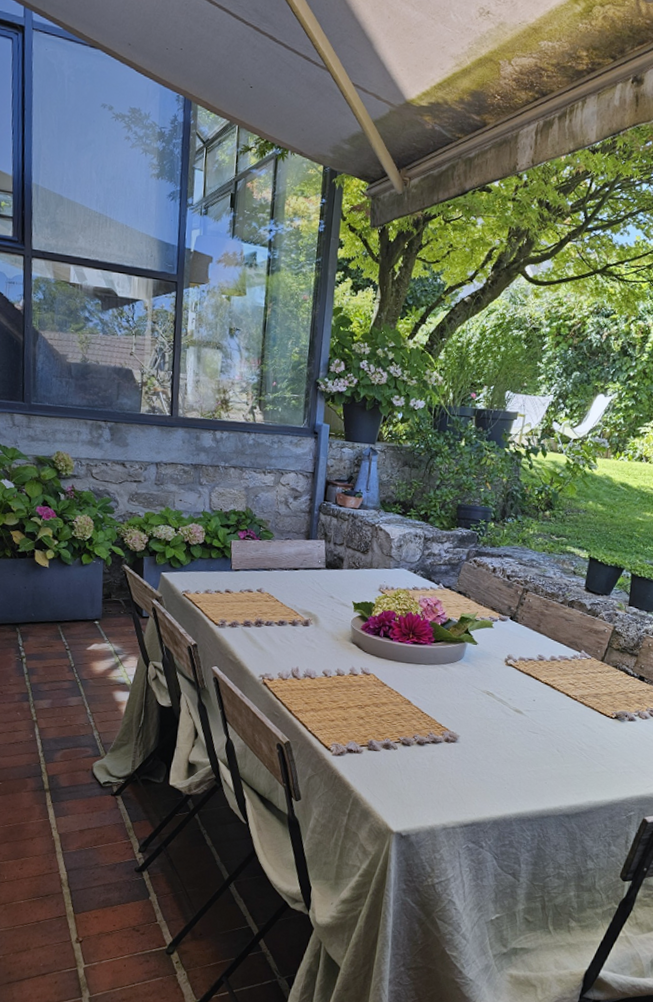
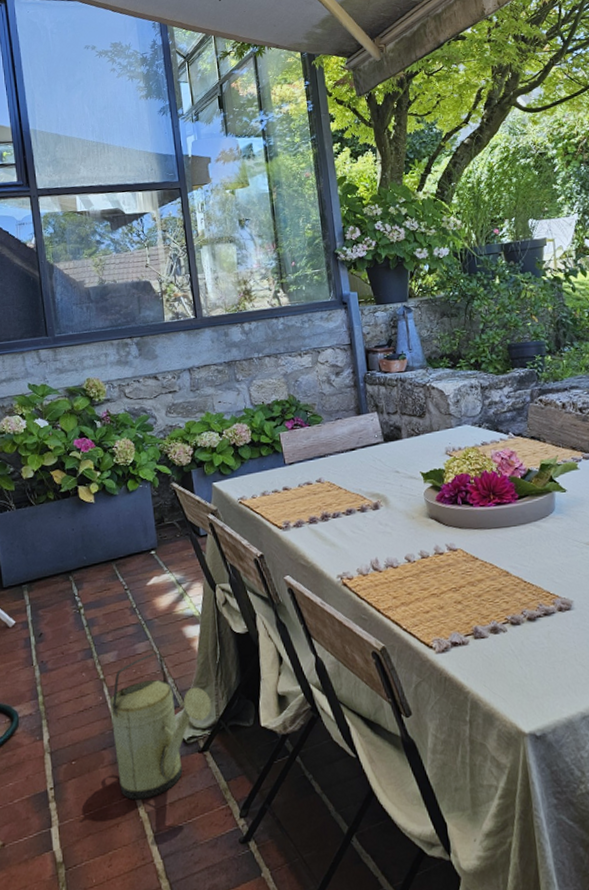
watering can: none [38,707,129,824] -> present [109,652,211,800]

